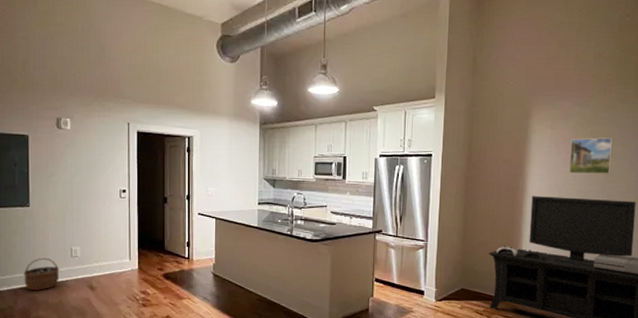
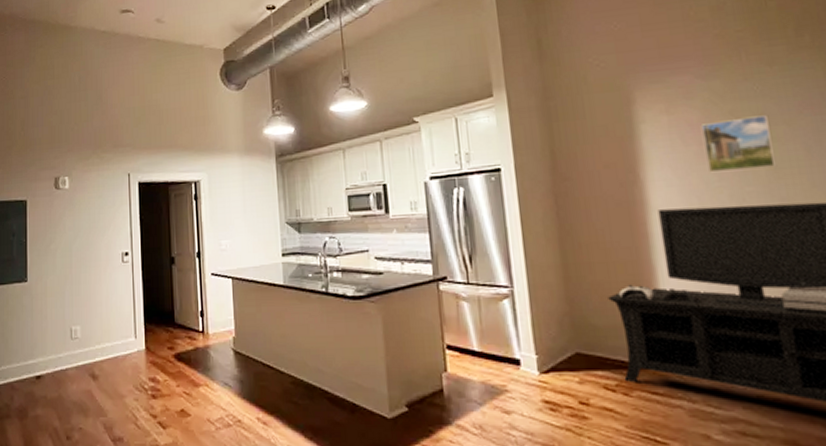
wicker basket: present [23,257,60,291] -> none [20,341,59,384]

